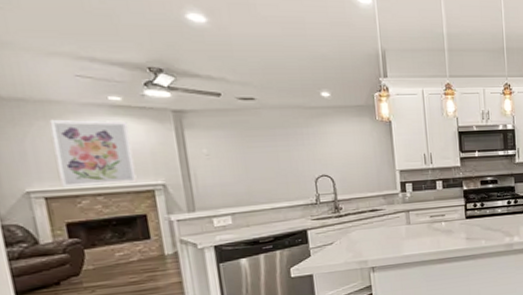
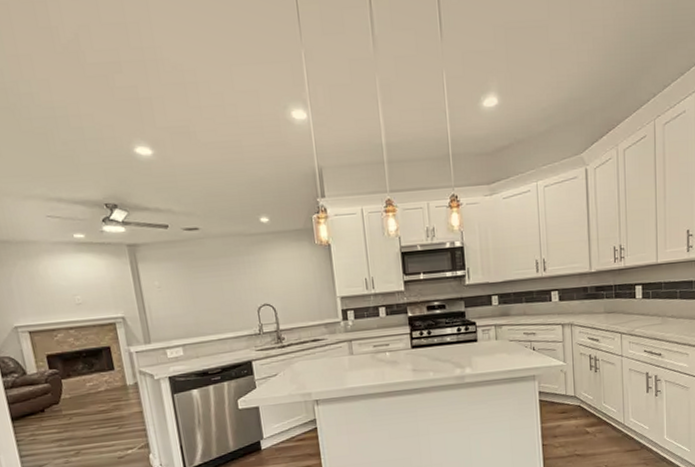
wall art: present [49,119,137,188] -> none [28,257,101,322]

